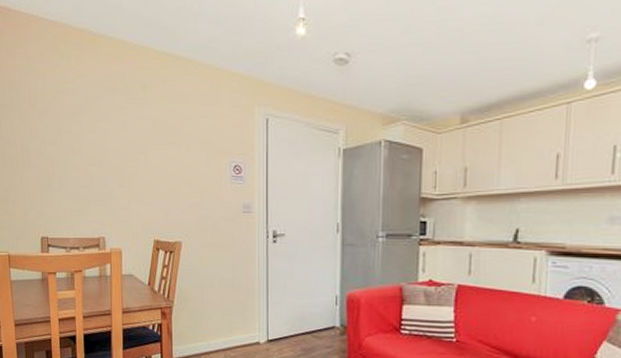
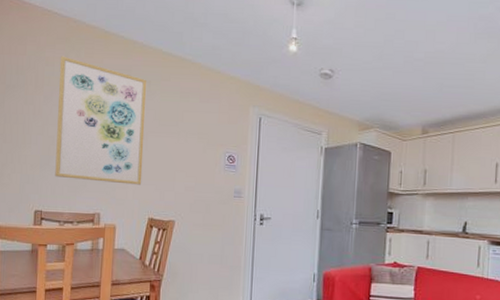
wall art: none [50,66,145,204] -> present [55,56,147,185]

